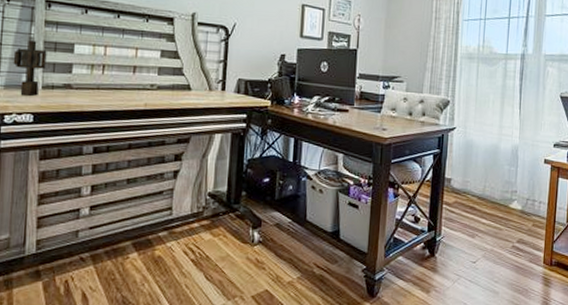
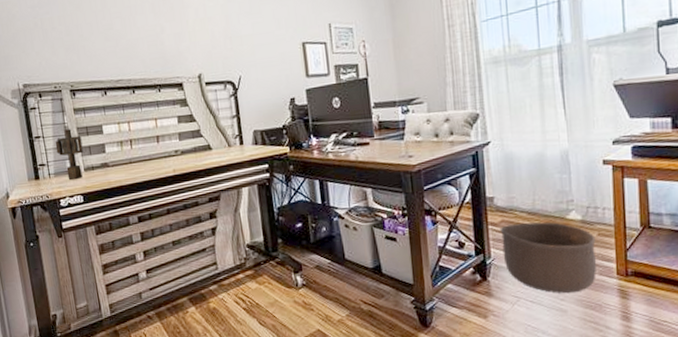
basket: none [451,206,530,277] -> present [499,221,597,294]

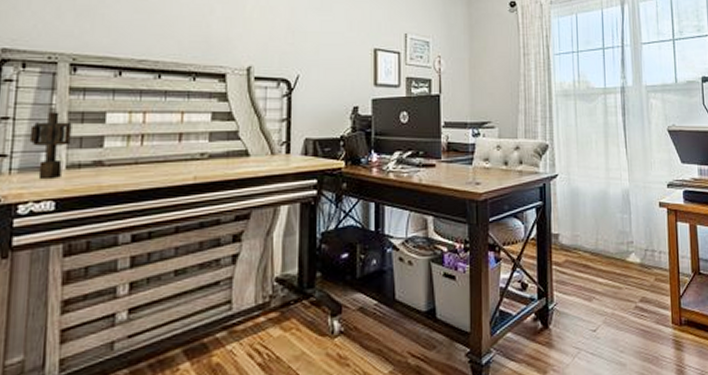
basket: present [499,221,597,294] -> none [563,263,654,345]

